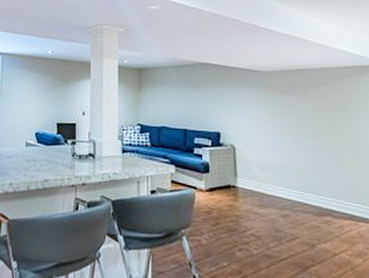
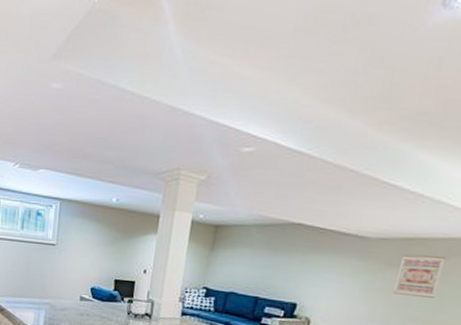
wall art: none [292,82,327,118] -> present [393,254,446,298]

